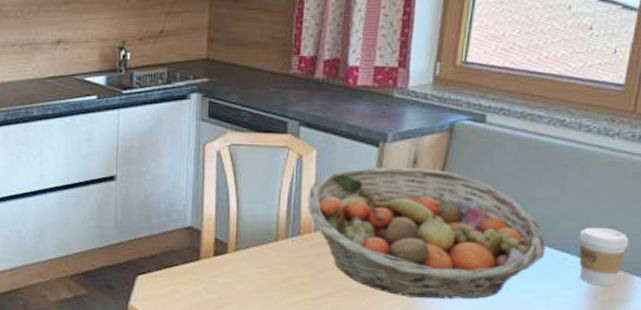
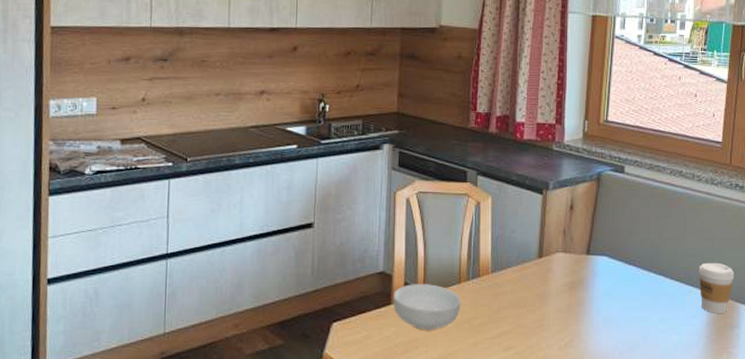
cereal bowl: none [202,240,279,288] -> present [393,284,461,330]
fruit basket: present [307,167,546,300] -> none [485,212,675,332]

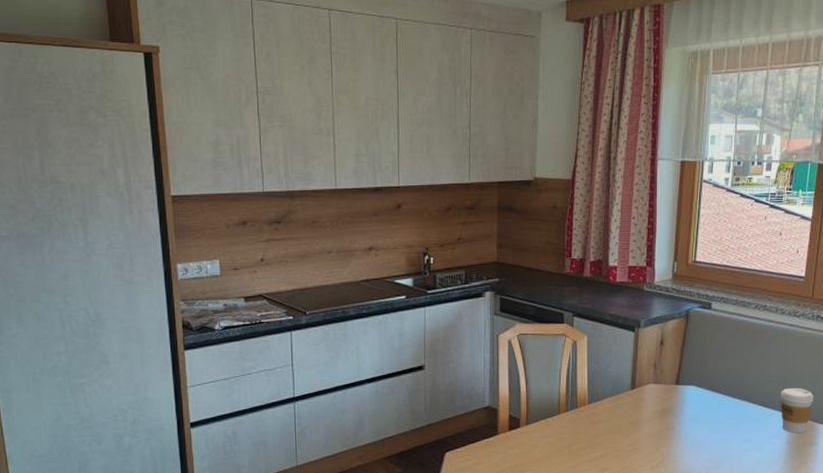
cereal bowl: present [393,284,461,330] -> none [499,416,561,456]

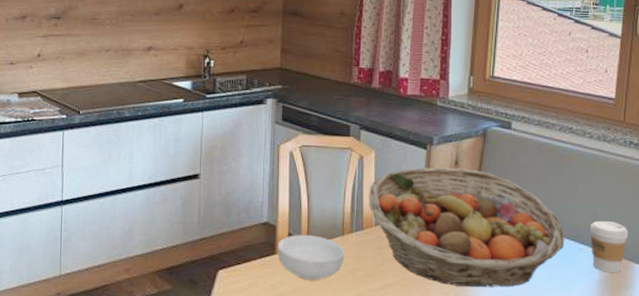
cereal bowl: none [499,416,561,456] -> present [277,235,345,280]
fruit basket: none [582,347,758,453] -> present [368,167,565,287]

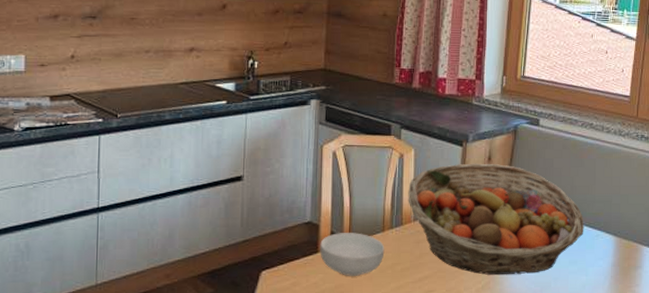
coffee cup: present [589,220,629,273] -> none [606,208,639,255]

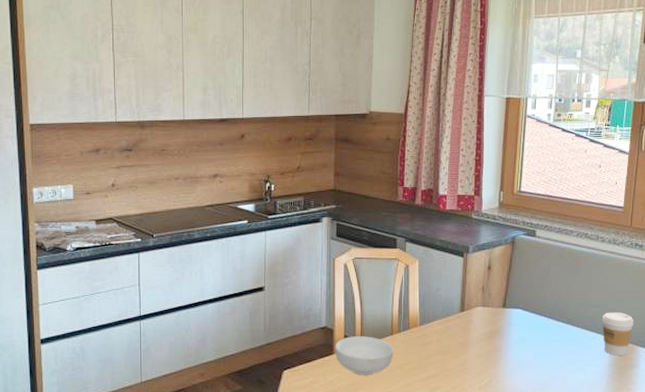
fruit basket: present [408,163,584,275] -> none [414,272,581,374]
coffee cup: none [606,208,639,255] -> present [602,312,634,356]

